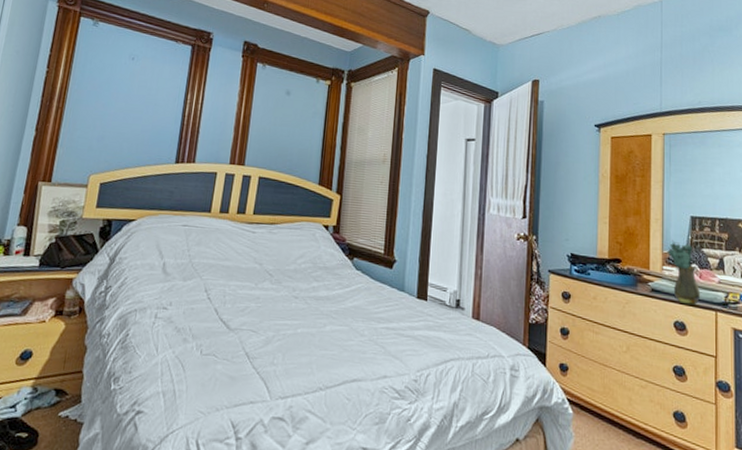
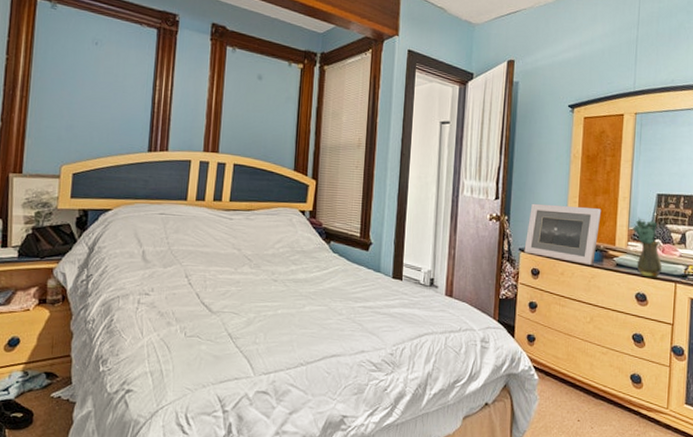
picture frame: none [554,223,633,291] -> present [524,203,602,266]

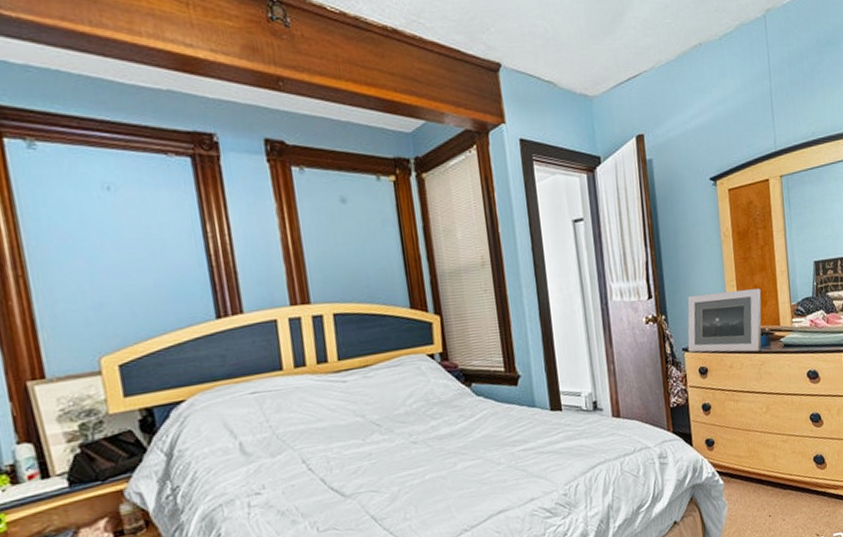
vase: present [633,217,663,279] -> none [795,290,830,354]

